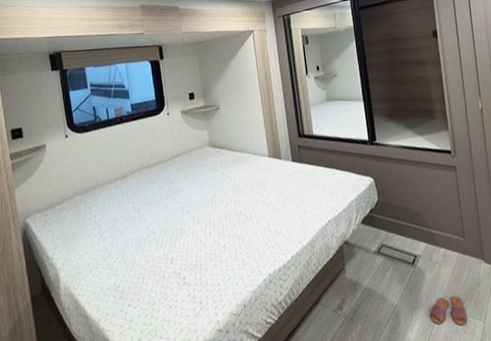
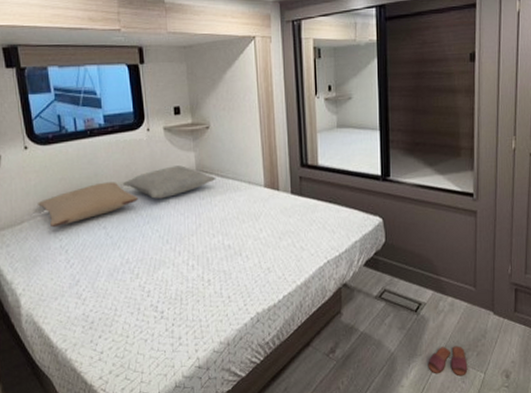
pillow: none [76,161,161,205] -> present [38,182,138,228]
pillow: none [148,143,227,174] -> present [123,165,216,199]

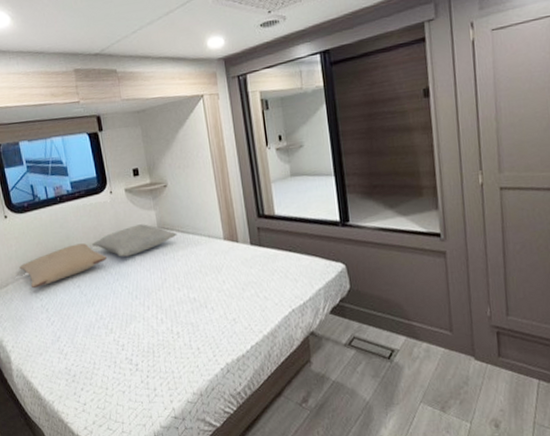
slippers: present [428,346,468,377] -> none [406,394,452,426]

